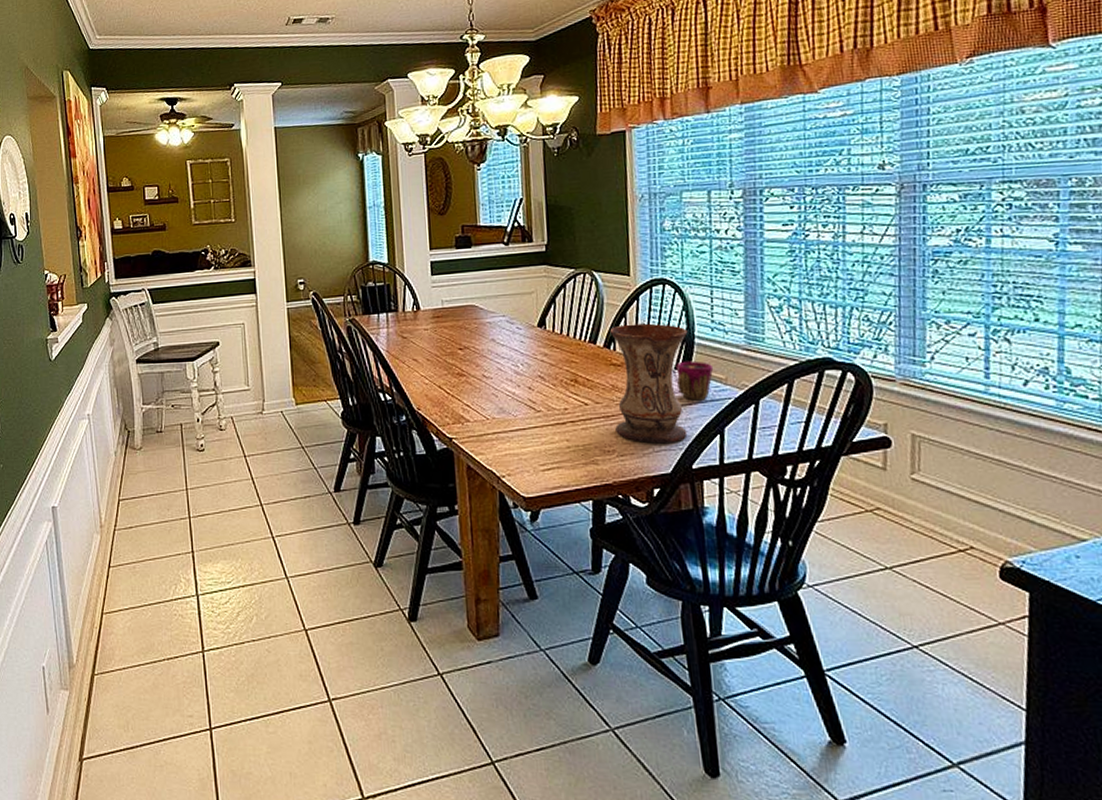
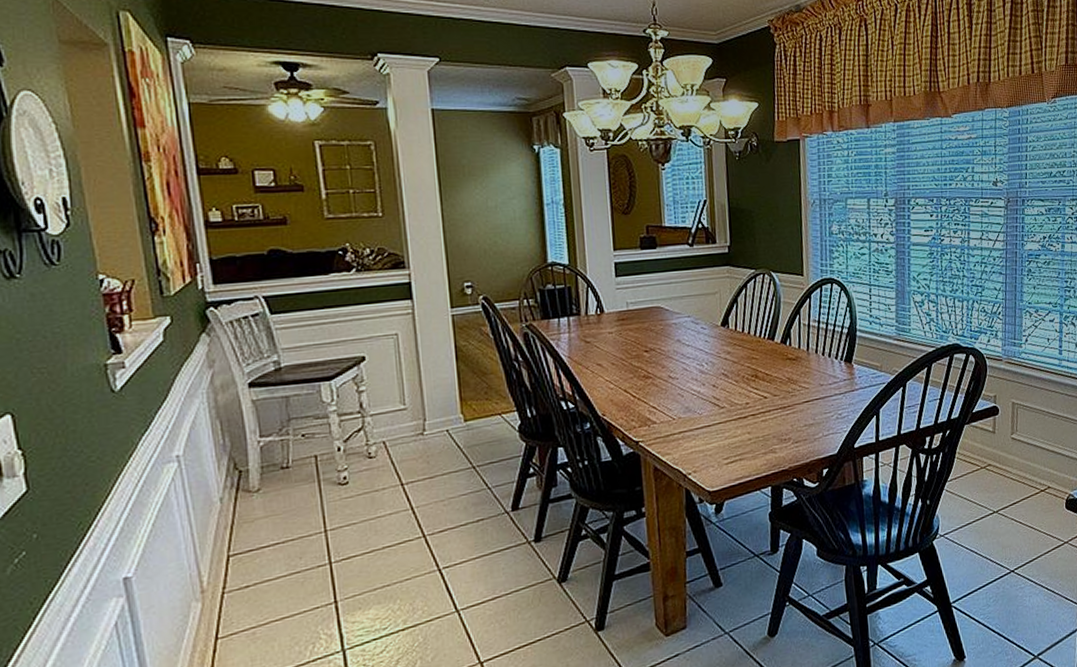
vase: present [609,323,688,444] -> none [786,319,851,429]
cup: present [676,360,714,401] -> none [841,351,872,387]

